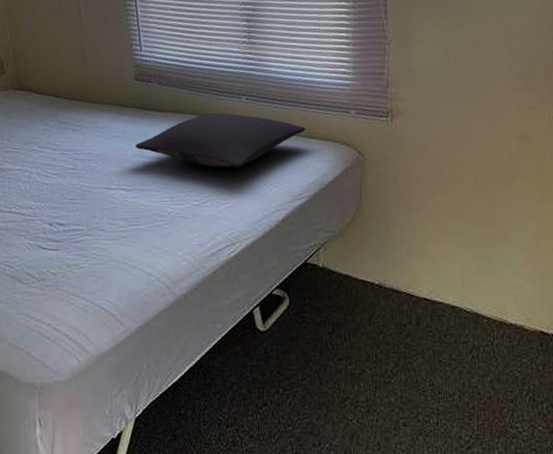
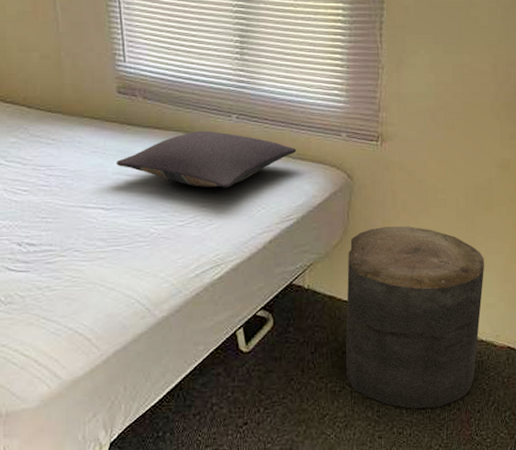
stool: none [362,203,510,396] -> present [345,226,485,409]

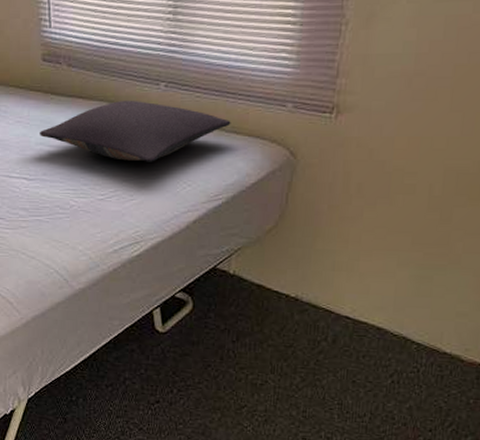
stool: present [345,226,485,409] -> none [270,213,461,419]

